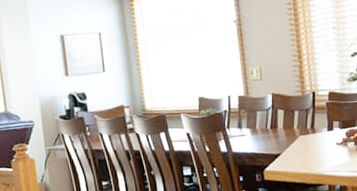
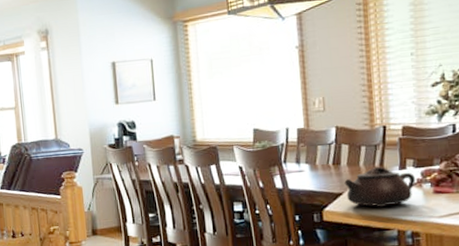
teapot: none [281,128,342,165] -> present [344,166,416,207]

